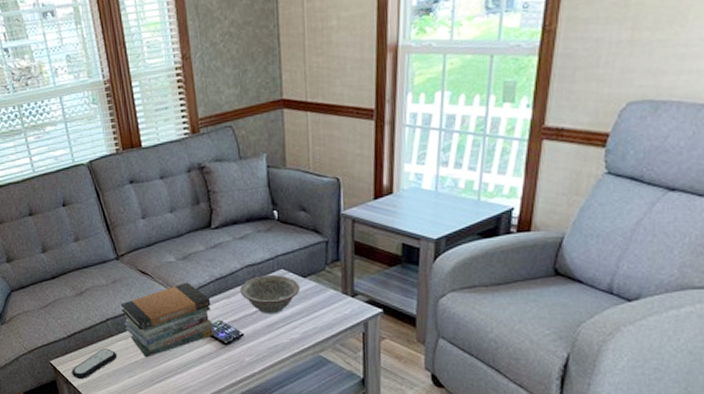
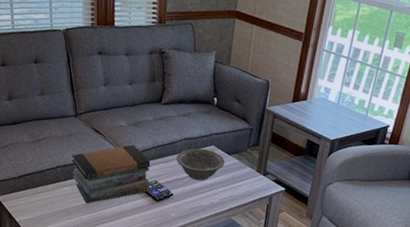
remote control: present [72,348,118,380] -> none [16,191,61,217]

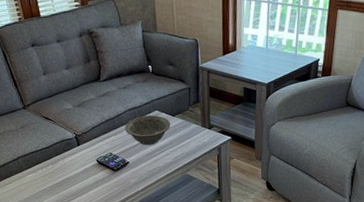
book stack: present [71,144,151,204] -> none [29,124,105,186]

